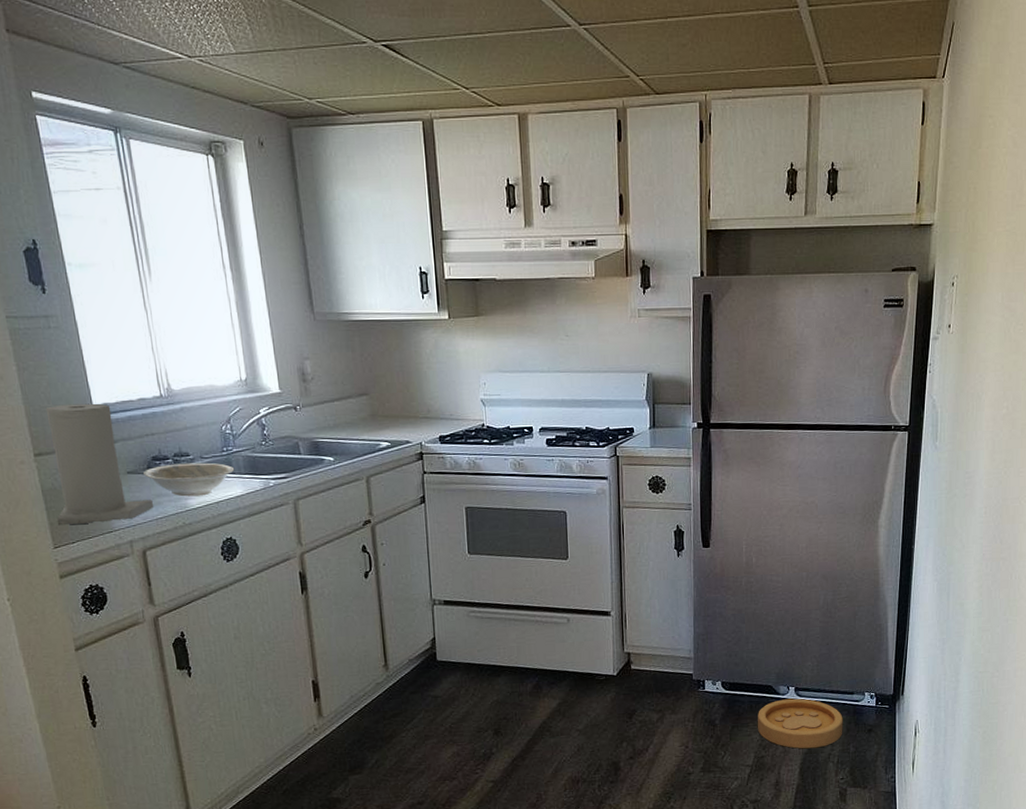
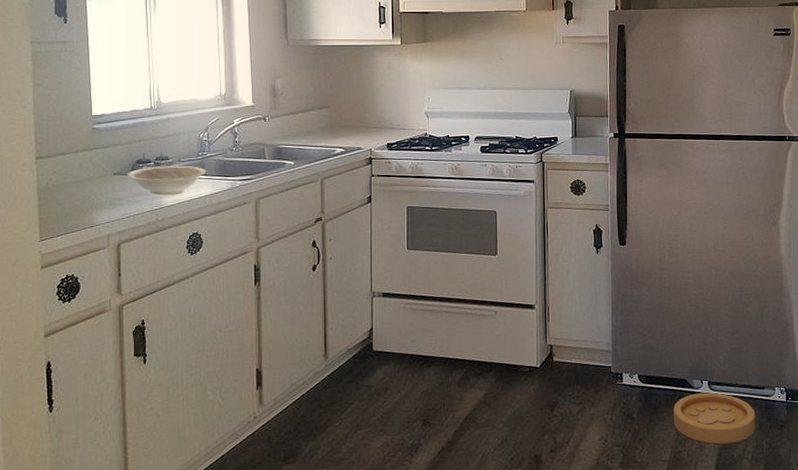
paper towel: present [45,403,154,526] -> none [47,114,133,221]

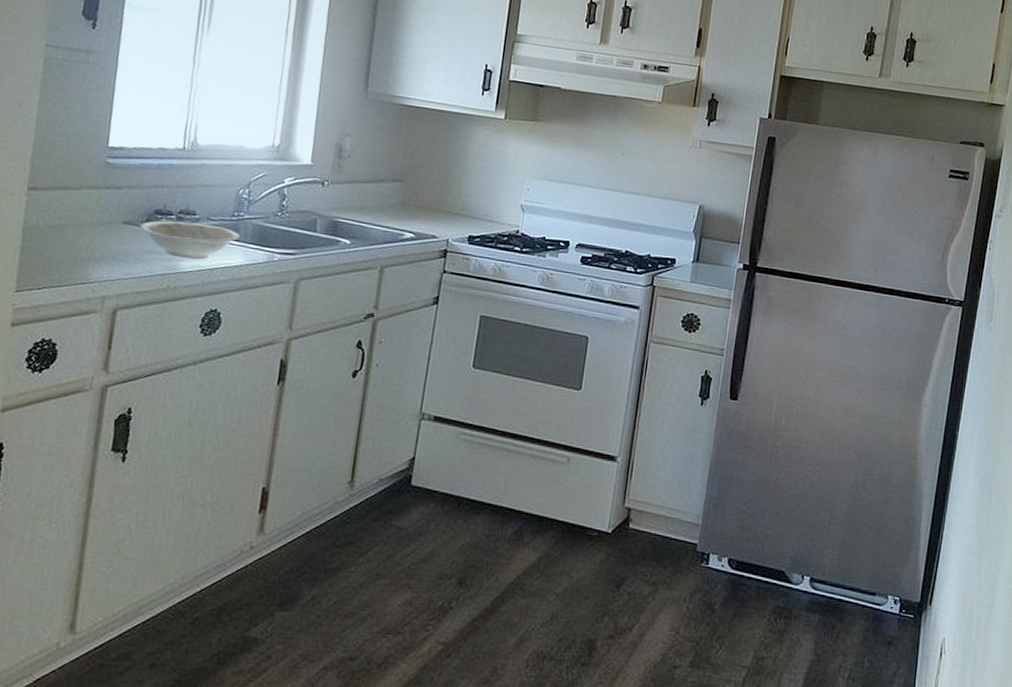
pet bowl: present [673,392,756,445] -> none [761,590,861,657]

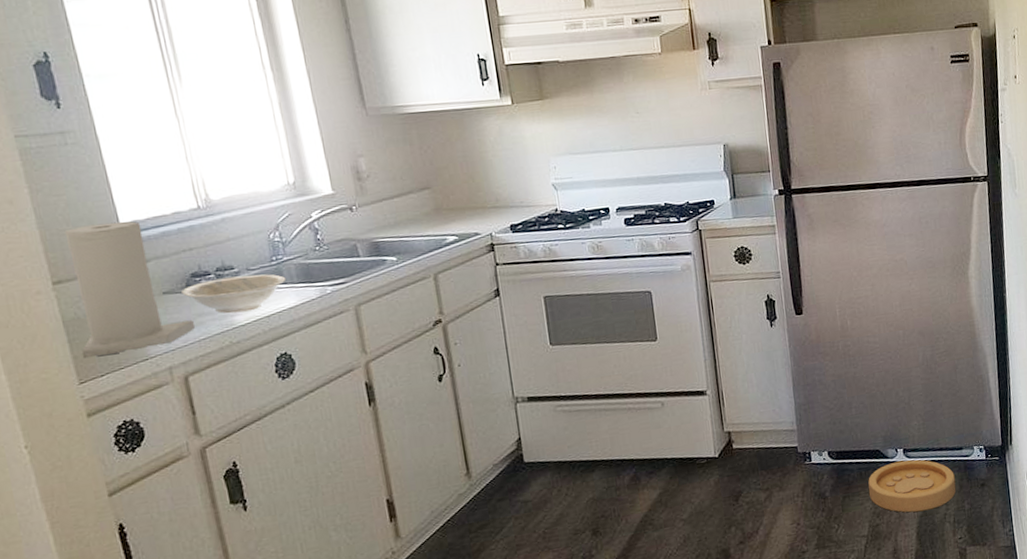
paper towel: none [29,140,142,273] -> present [64,221,196,359]
pet bowl: none [761,590,861,657] -> present [868,459,956,513]

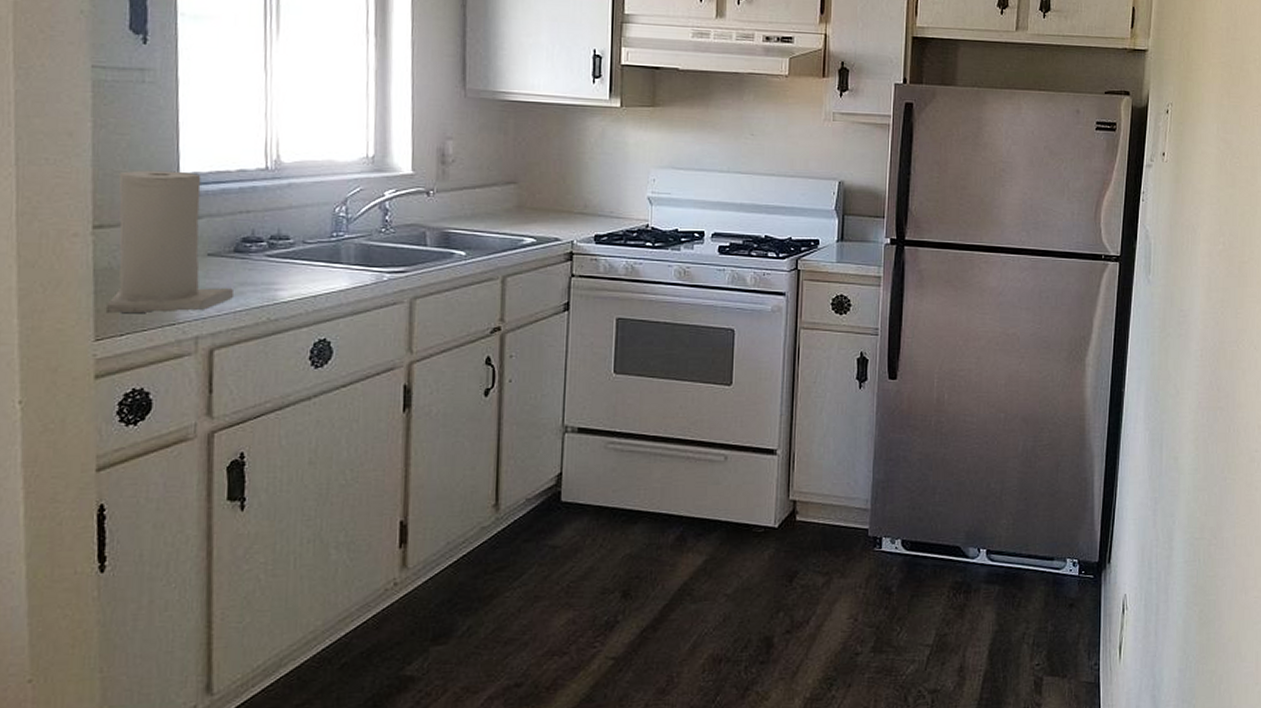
bowl: present [181,274,287,314] -> none [228,247,343,288]
pet bowl: present [868,459,956,513] -> none [940,563,1041,626]

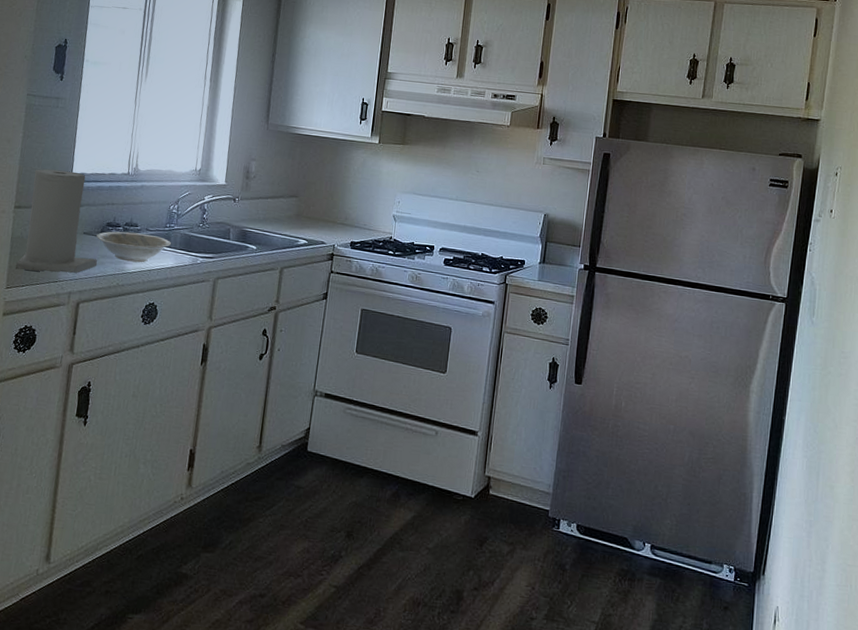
bowl: none [228,247,343,288] -> present [96,231,172,263]

